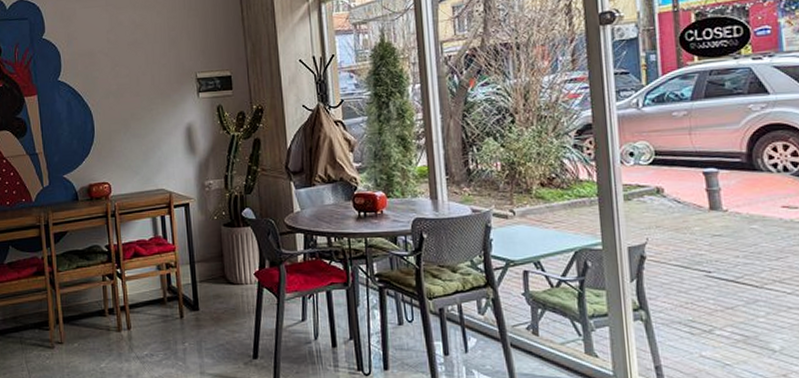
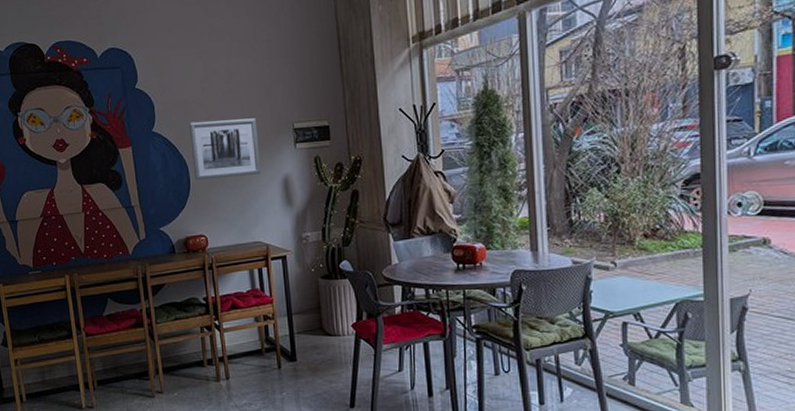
wall art: none [95,68,166,128] -> present [189,118,262,180]

